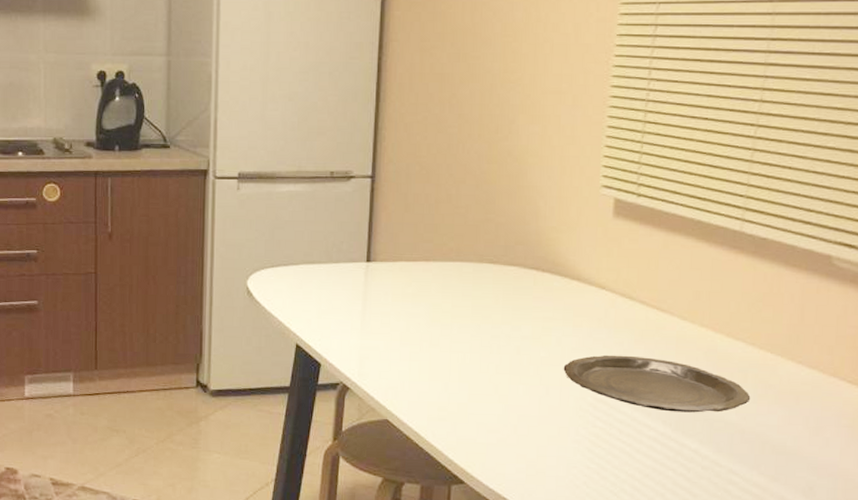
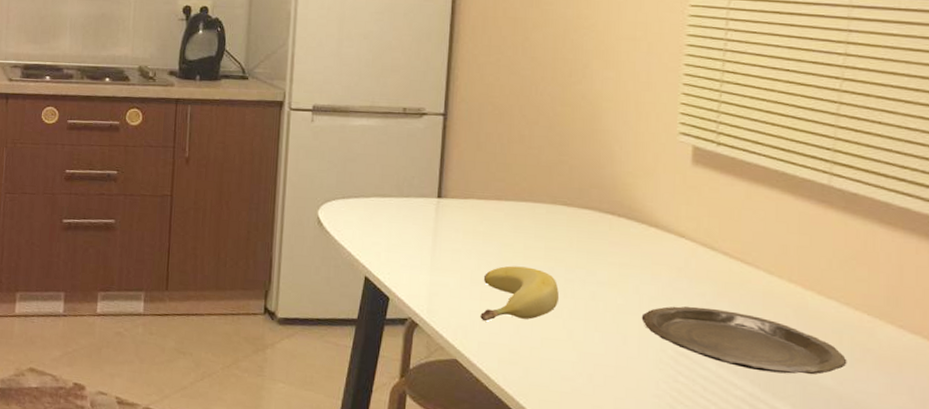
banana: none [410,325,485,381] -> present [480,266,559,322]

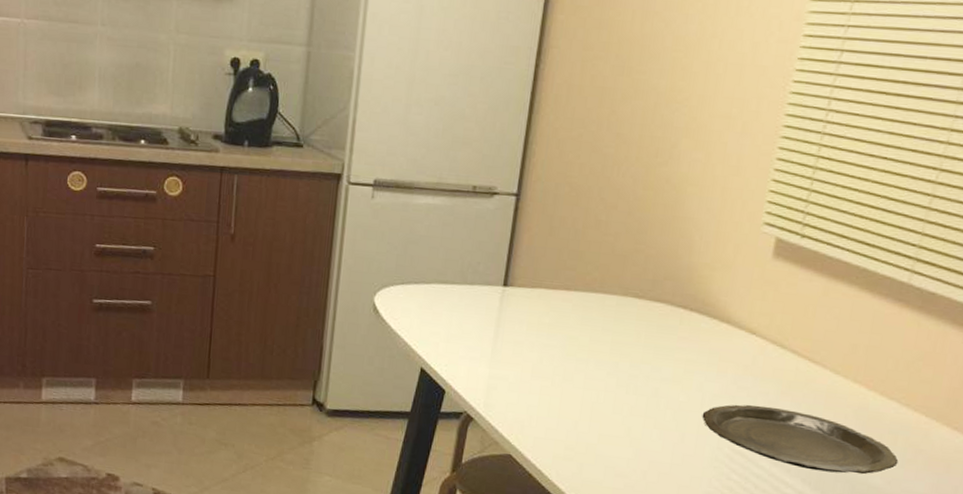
banana: present [480,266,559,322] -> none [538,360,621,417]

